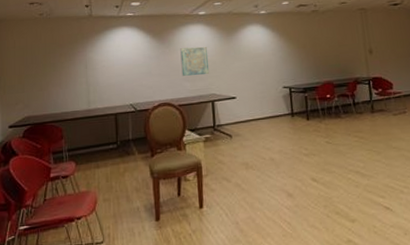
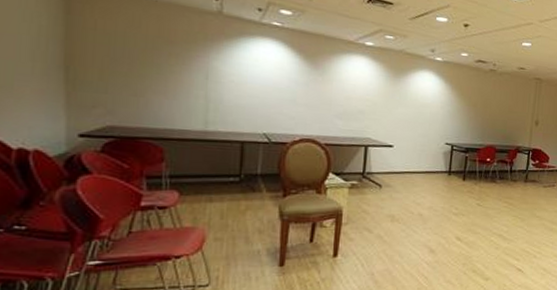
wall art: present [180,46,210,76] -> none [334,79,370,116]

